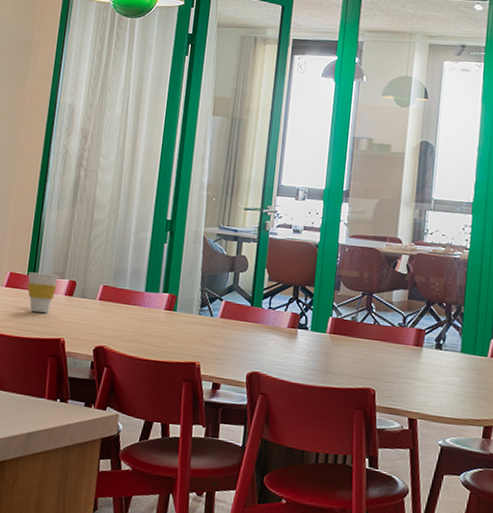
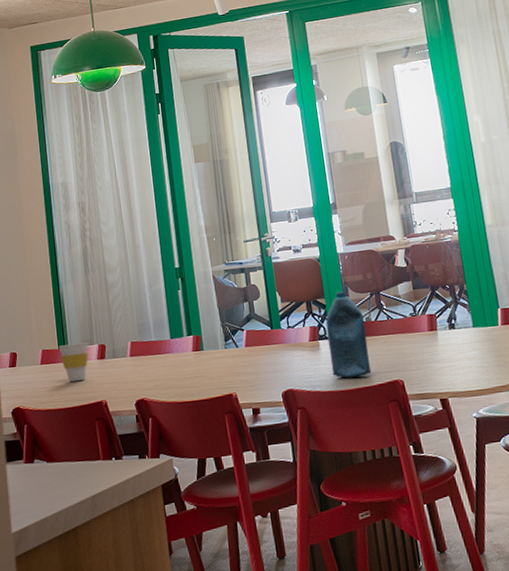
bottle: none [303,283,351,376] -> present [325,291,372,379]

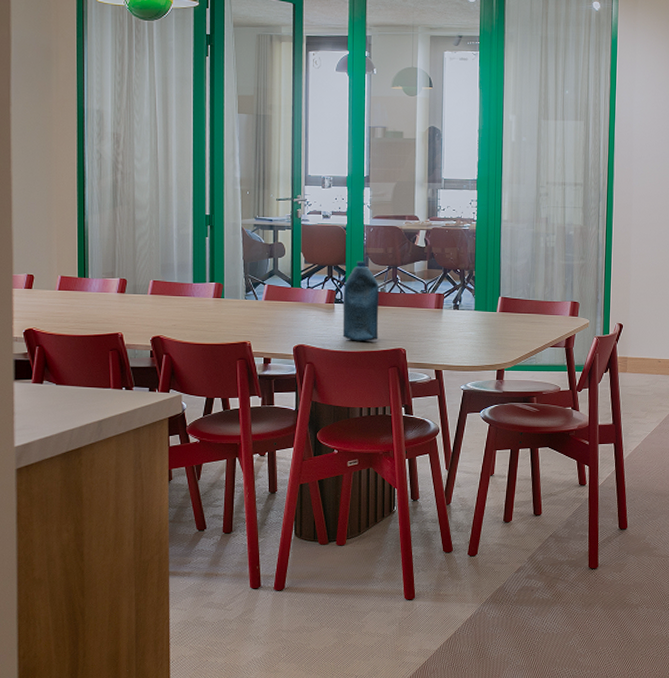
cup: present [59,342,89,382] -> none [79,274,110,312]

